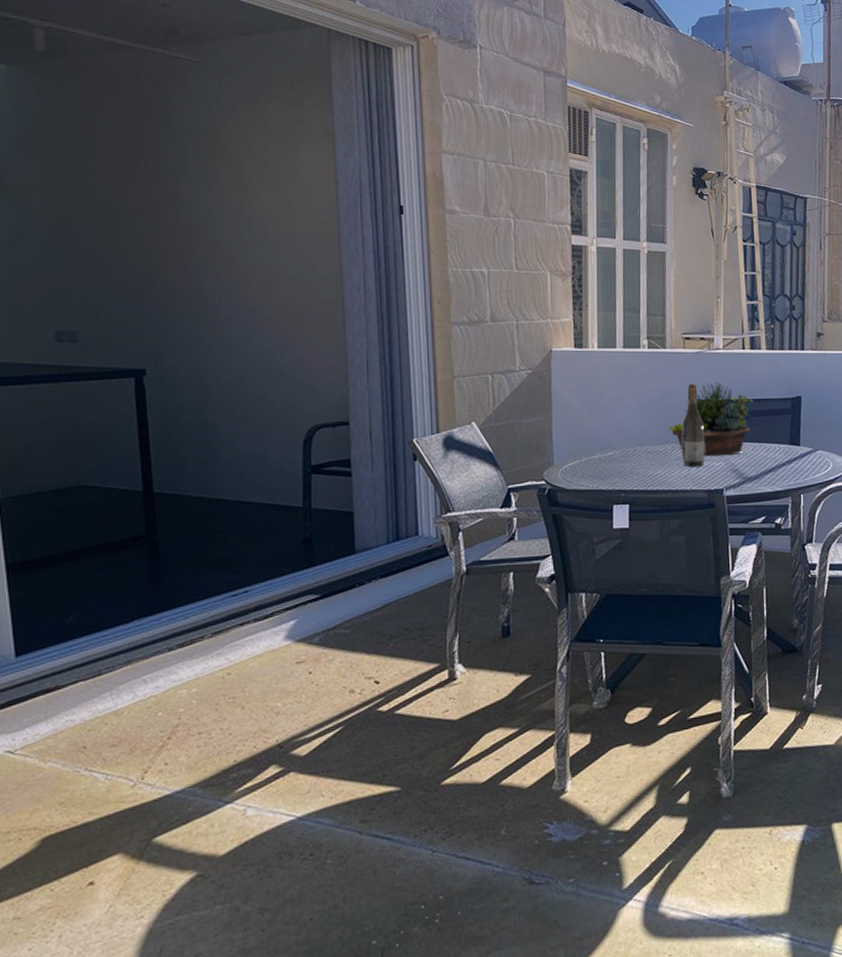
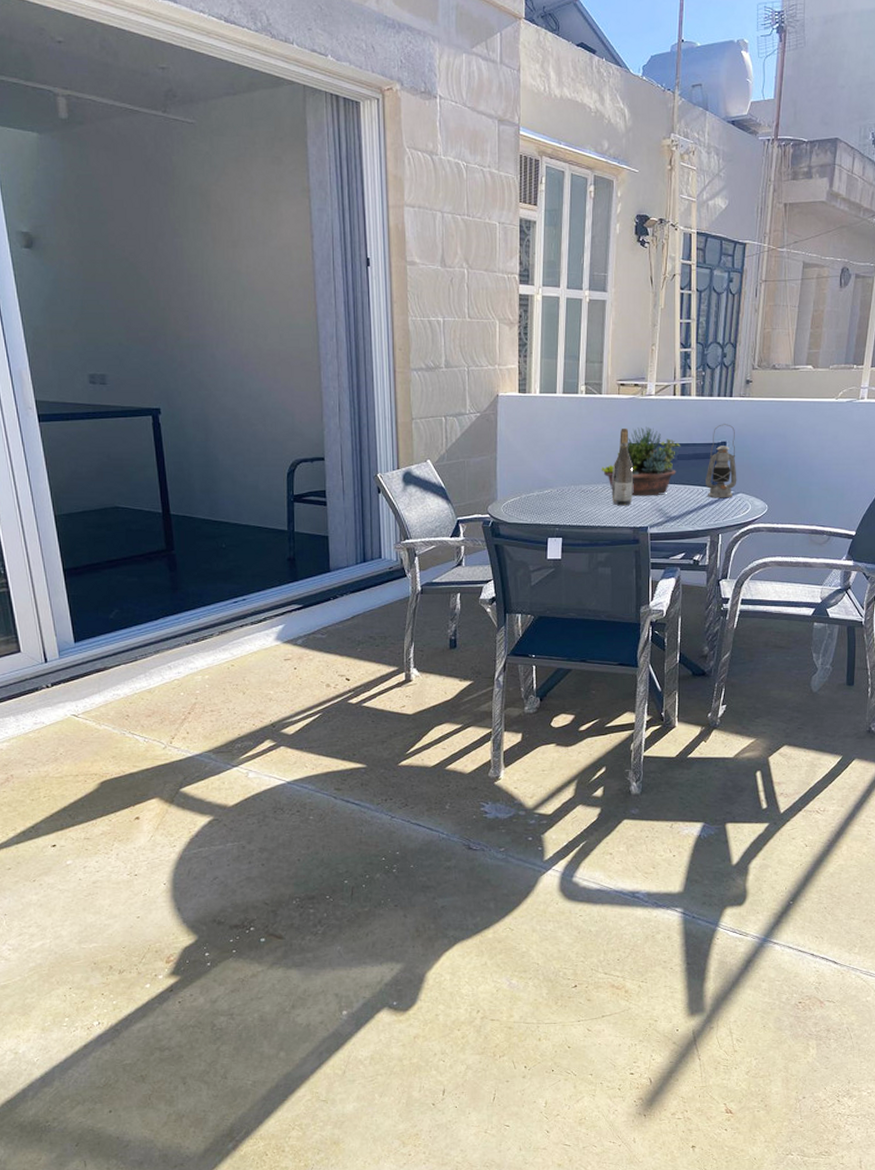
lantern: none [782,378,816,456] -> present [706,424,737,498]

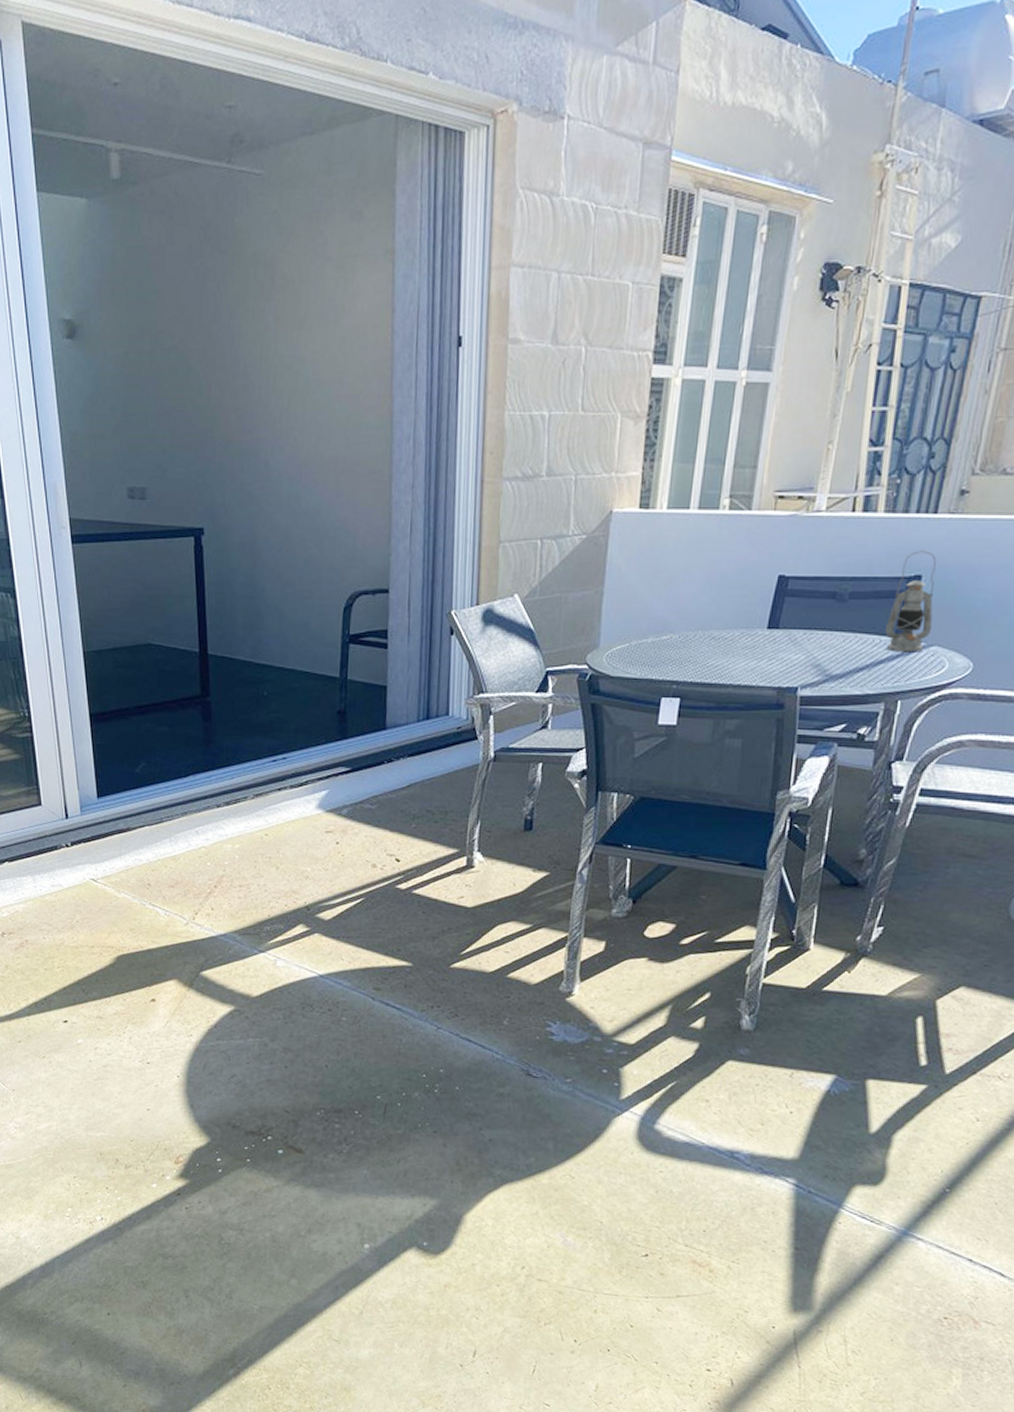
succulent planter: present [601,426,681,496] -> none [740,553,856,647]
wine bottle: present [611,427,634,505] -> none [752,555,786,658]

